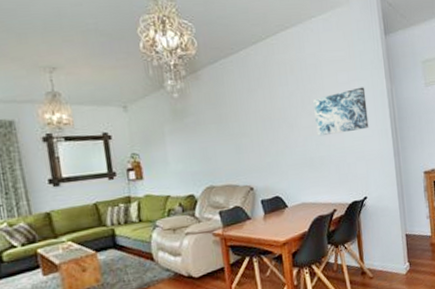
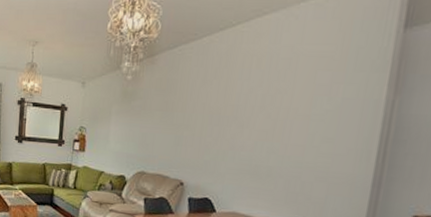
wall art: present [313,87,369,137] -> none [271,93,353,146]

